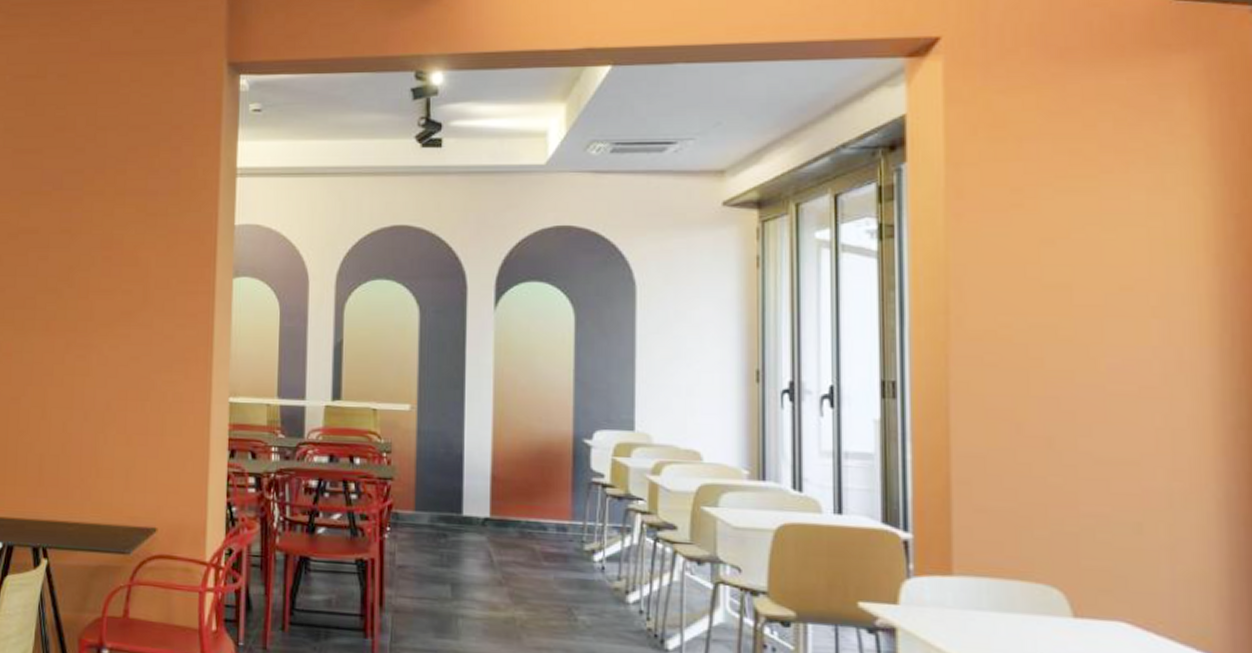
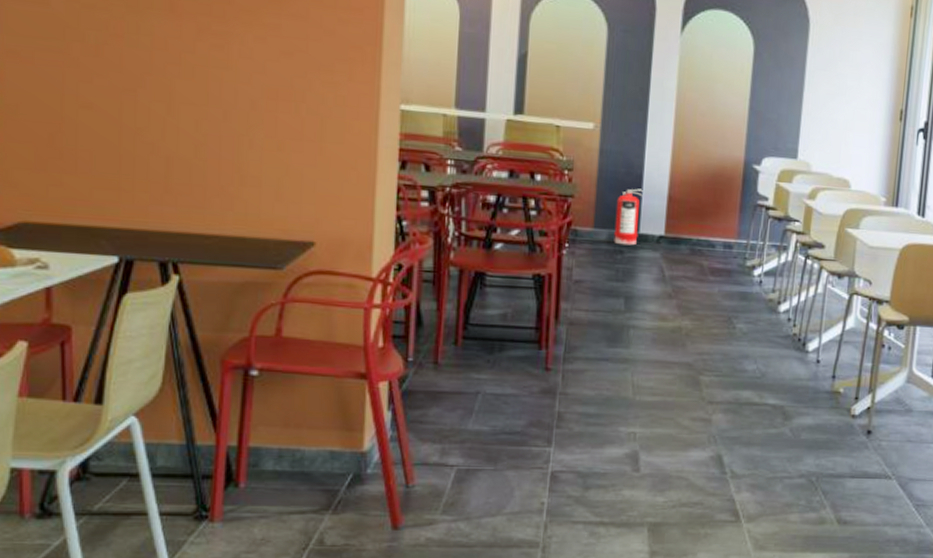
fire extinguisher: none [436,469,464,529] -> present [614,188,643,246]

